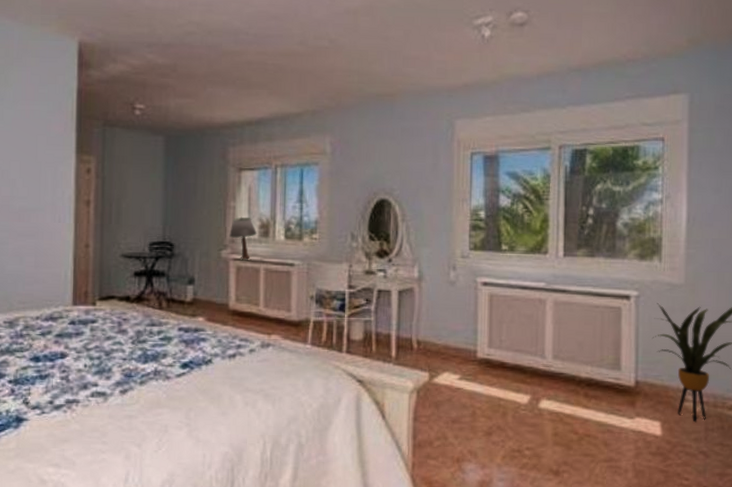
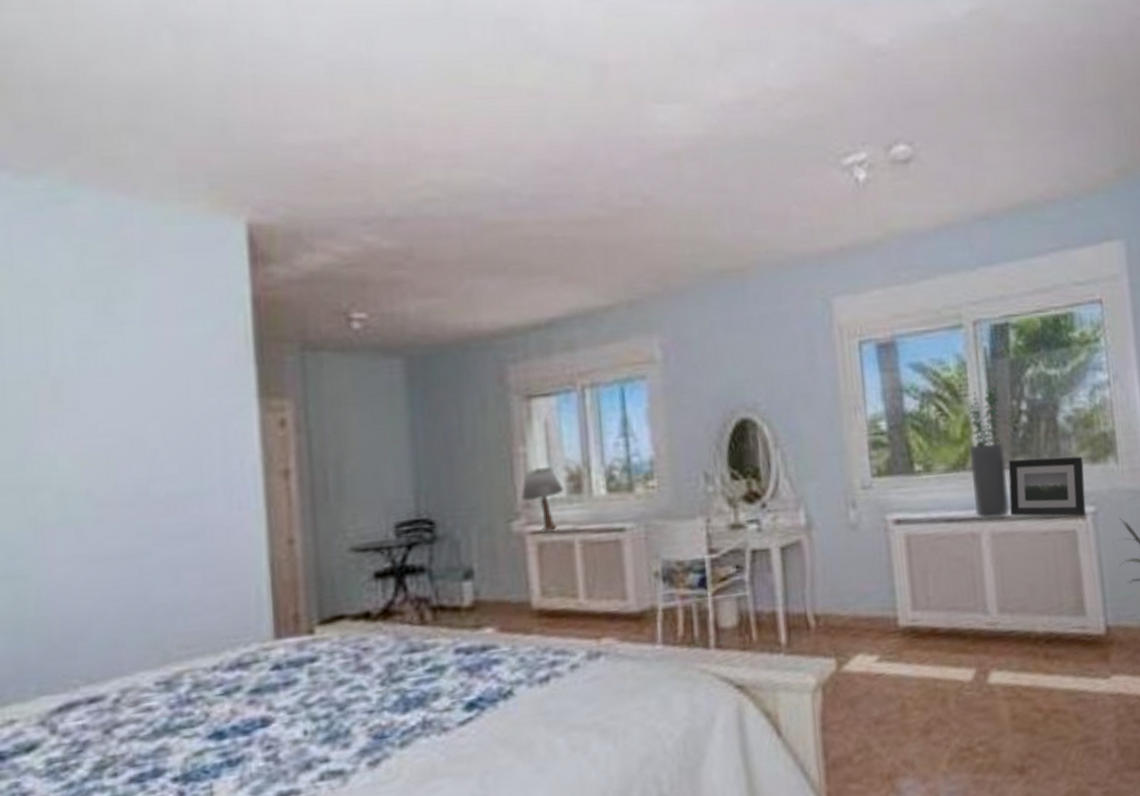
vase: none [545,190,574,292] -> present [968,380,1009,519]
picture frame: none [570,250,633,297] -> present [1008,456,1086,517]

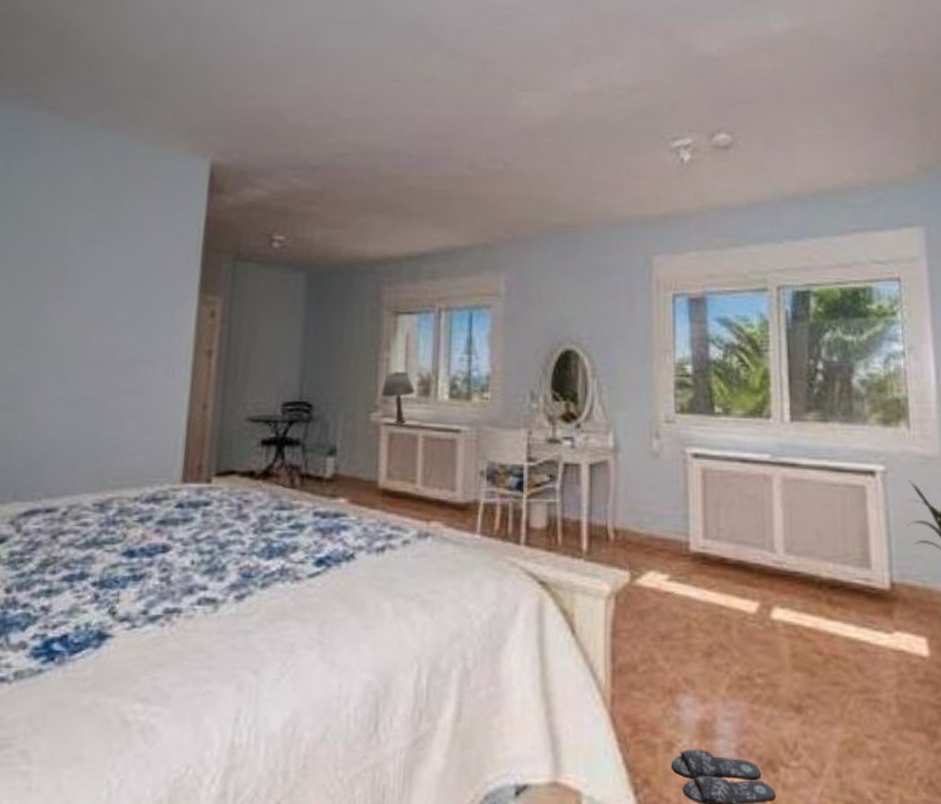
vase: present [968,380,1009,519] -> none [767,340,801,466]
picture frame: present [1008,456,1086,517] -> none [800,413,876,473]

